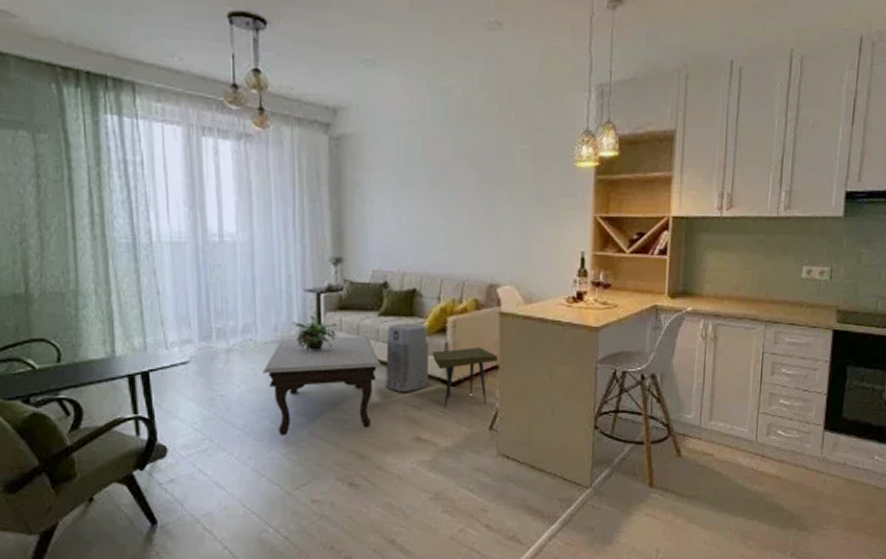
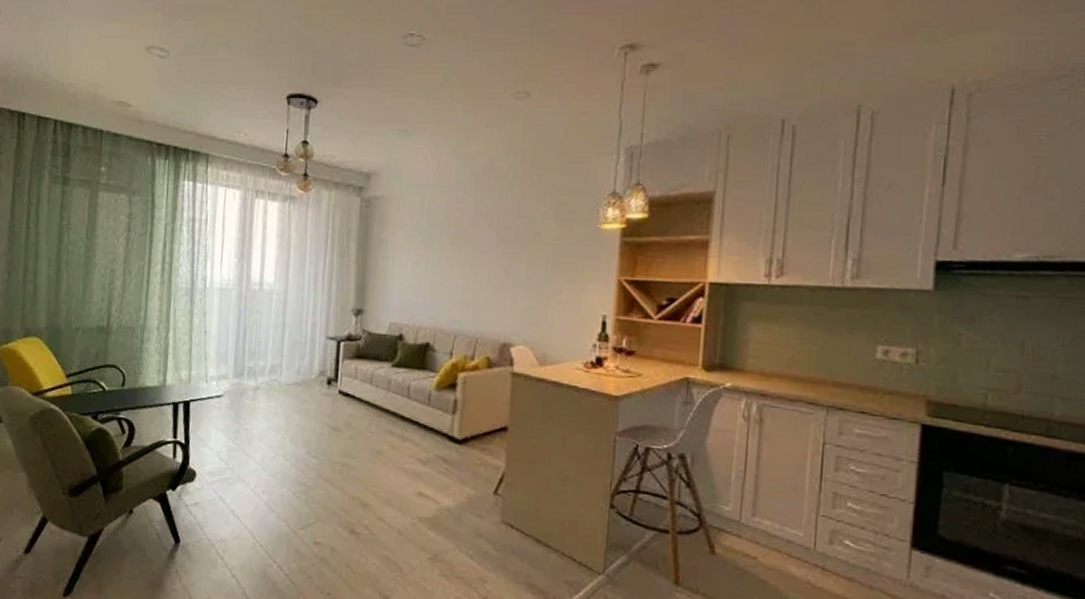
coffee table: present [263,336,381,436] -> none [283,382,391,477]
potted plant: present [292,316,339,353] -> none [313,362,354,397]
air purifier: present [384,322,428,392] -> none [392,375,438,445]
side table: present [433,347,497,409] -> none [441,405,507,467]

